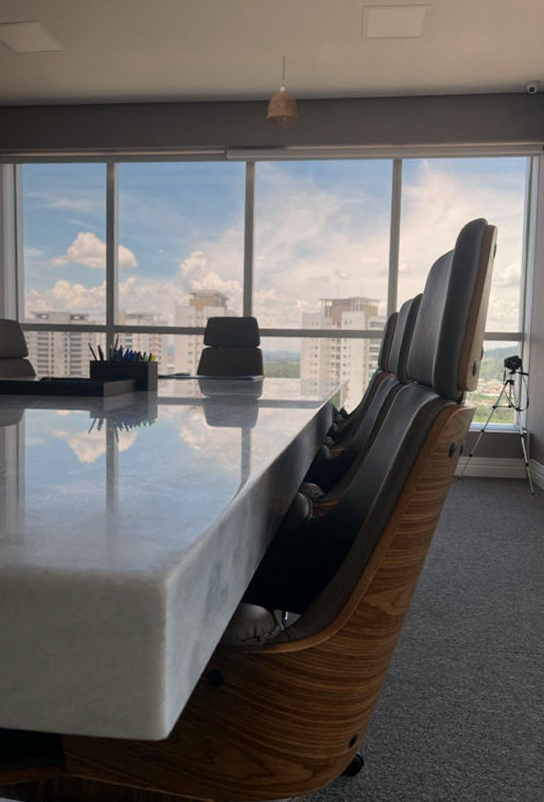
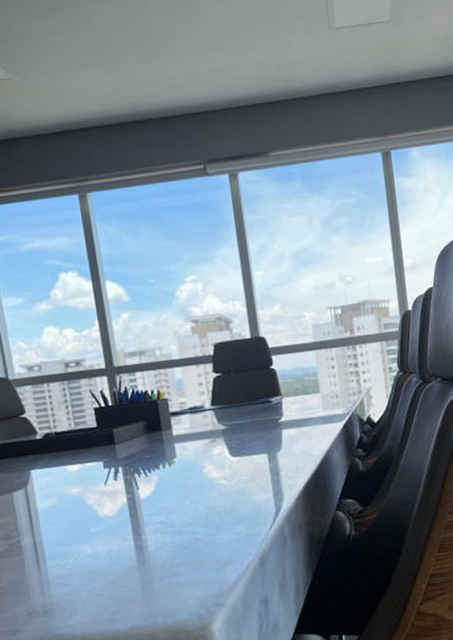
pendant lamp: present [265,56,300,128] -> none [242,57,279,134]

